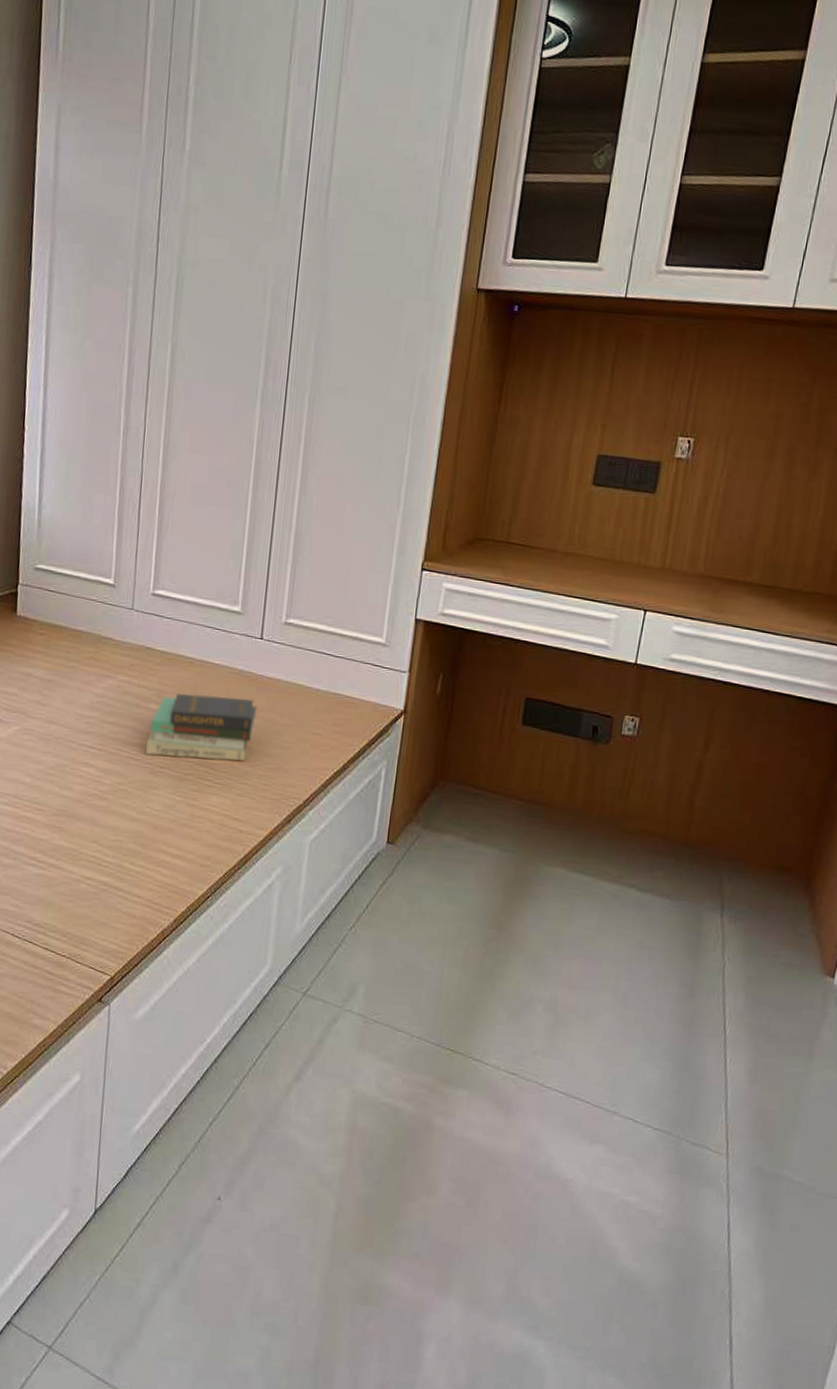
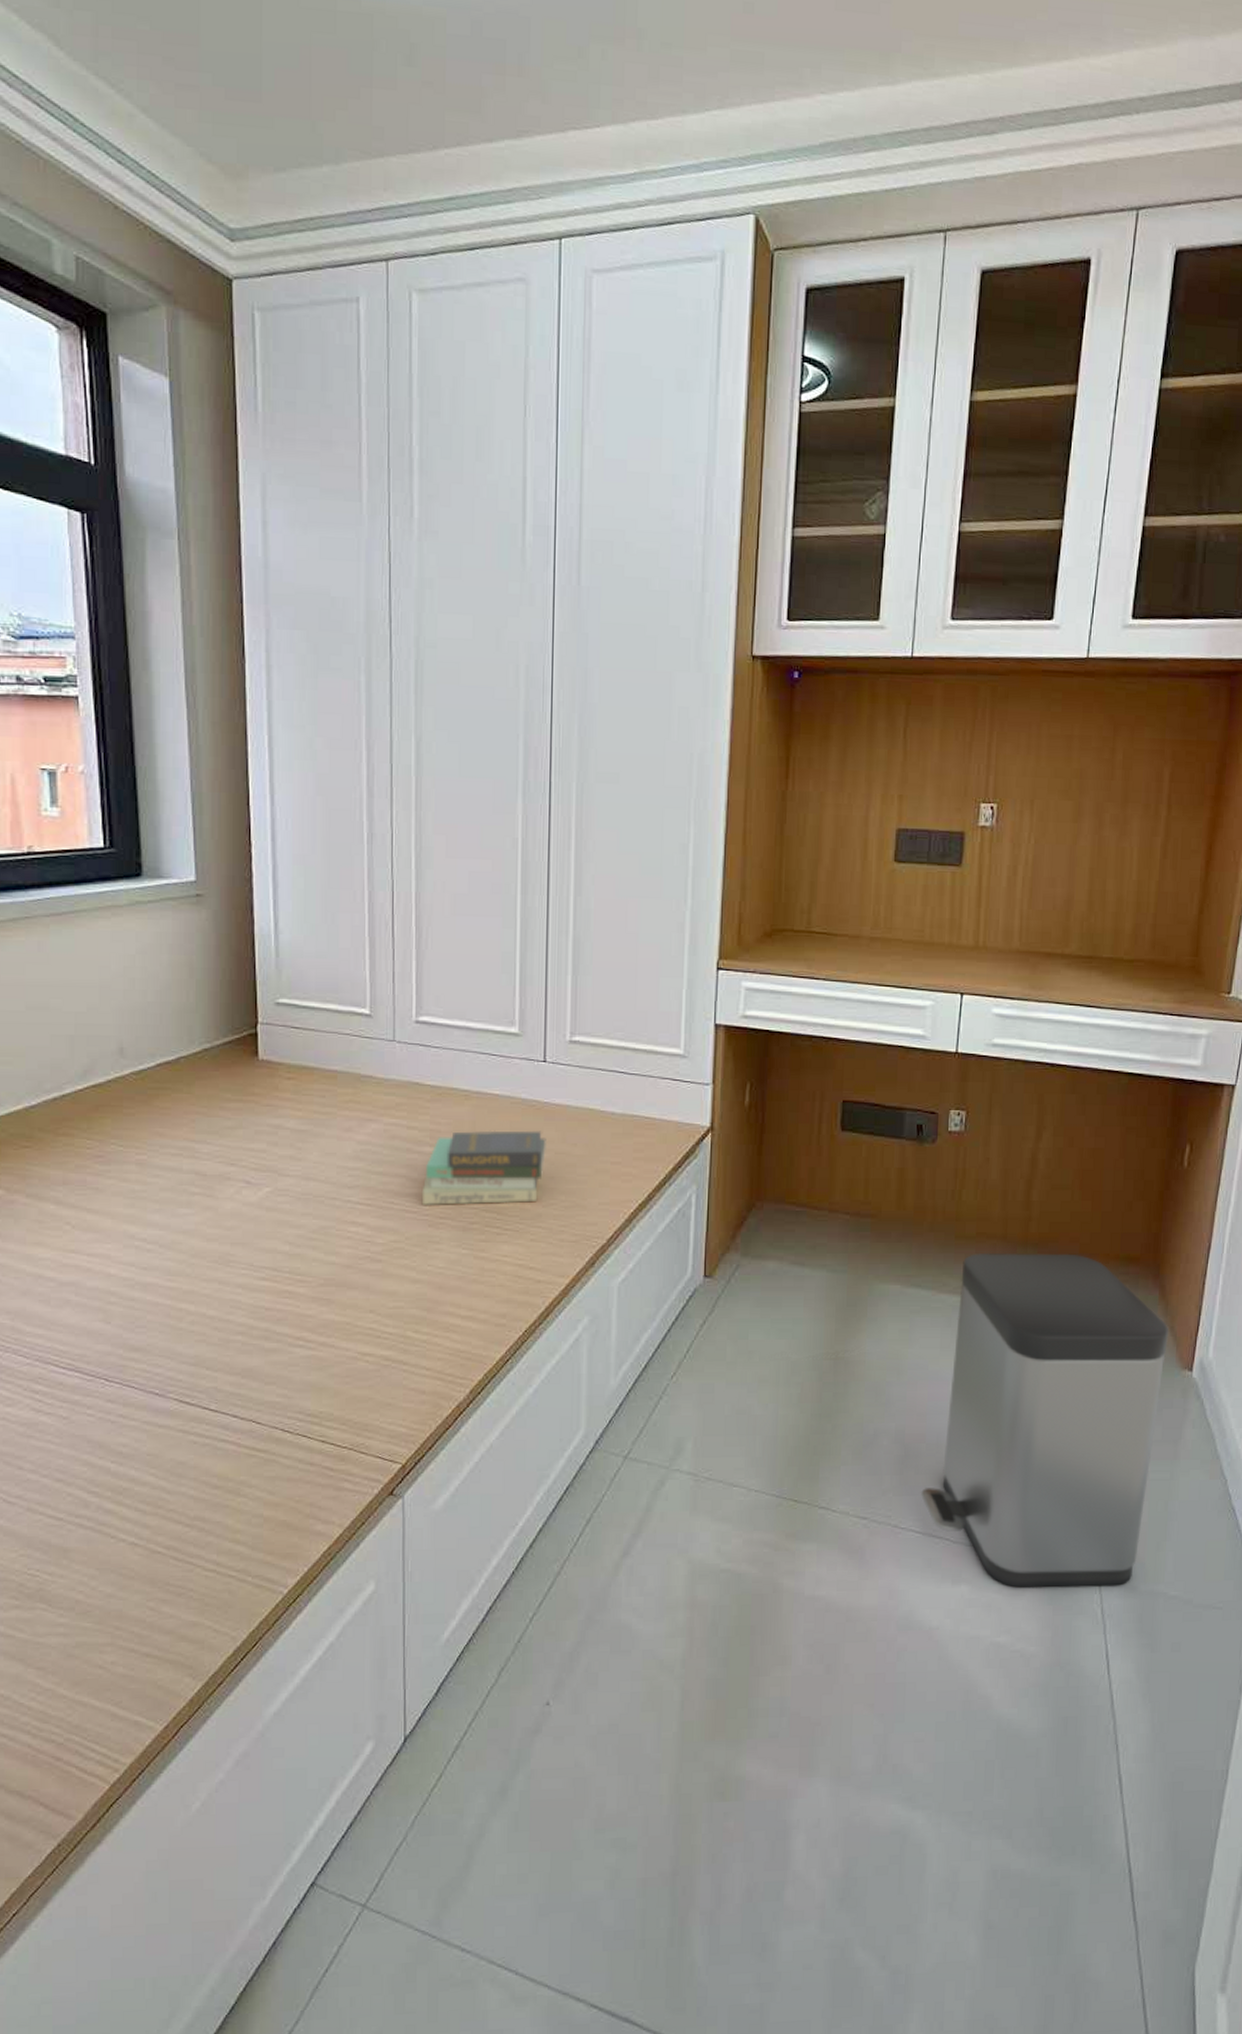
pedal bin: none [567,848,815,1165] -> present [921,1252,1168,1589]

